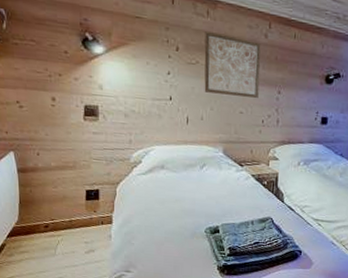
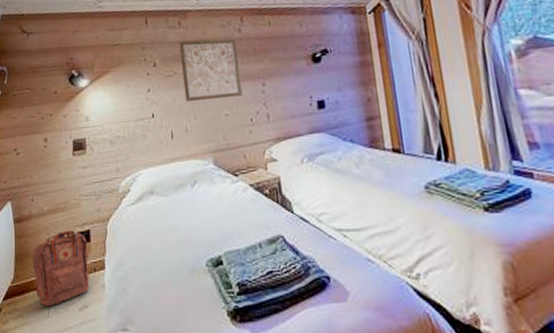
backpack: none [38,186,97,248] -> present [32,230,90,307]

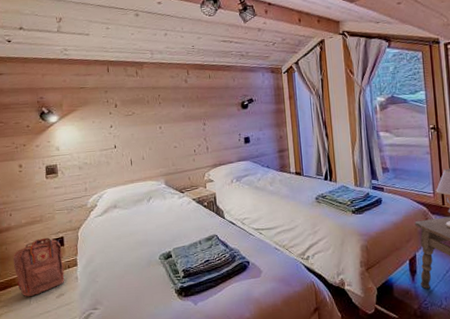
wall art: present [179,39,242,102] -> none [136,87,188,136]

